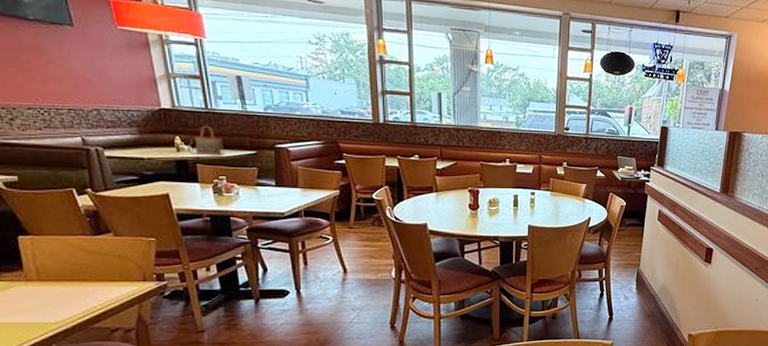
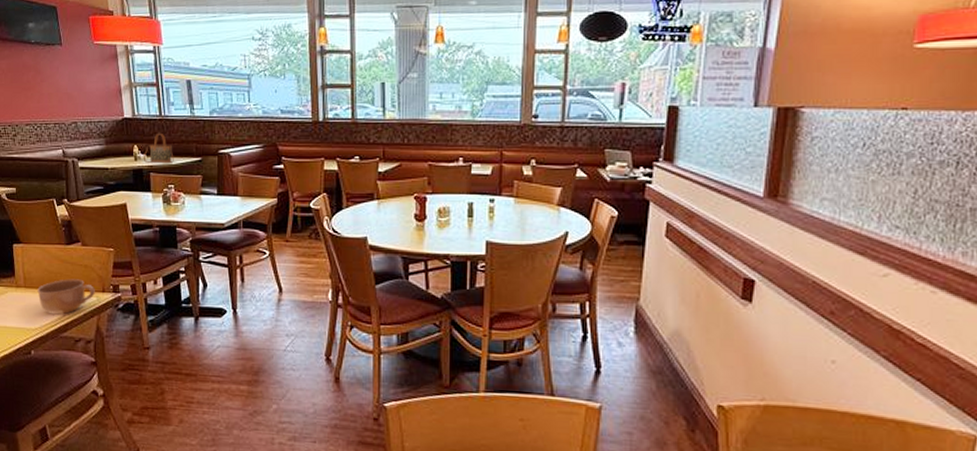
teacup: none [56,269,134,306] -> present [37,279,95,315]

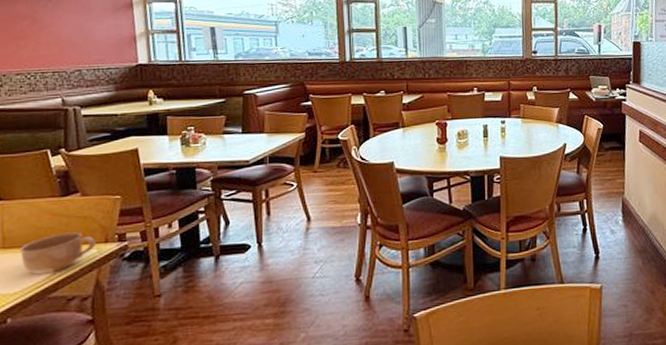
handbag: present [143,132,174,164] -> none [159,77,195,107]

